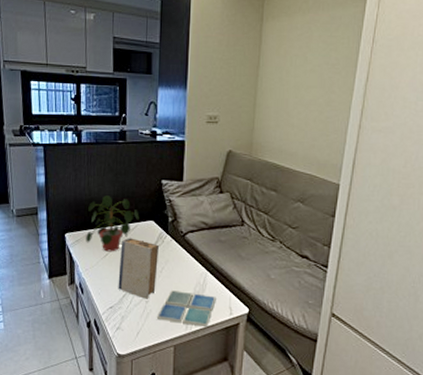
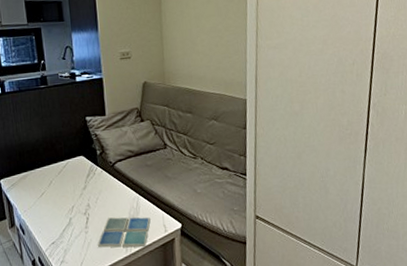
potted plant: present [86,195,139,252] -> none [19,138,69,191]
book: present [118,237,159,299] -> none [55,174,93,230]

